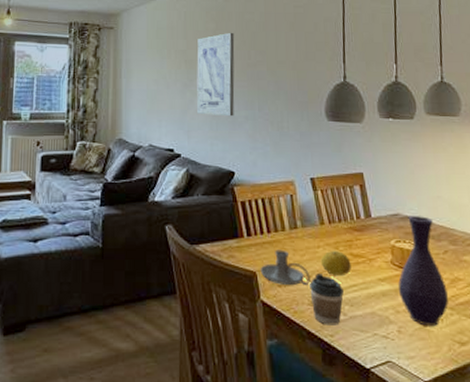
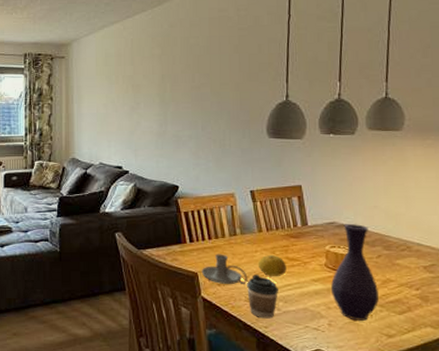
wall art: present [197,32,235,117] -> none [143,57,180,136]

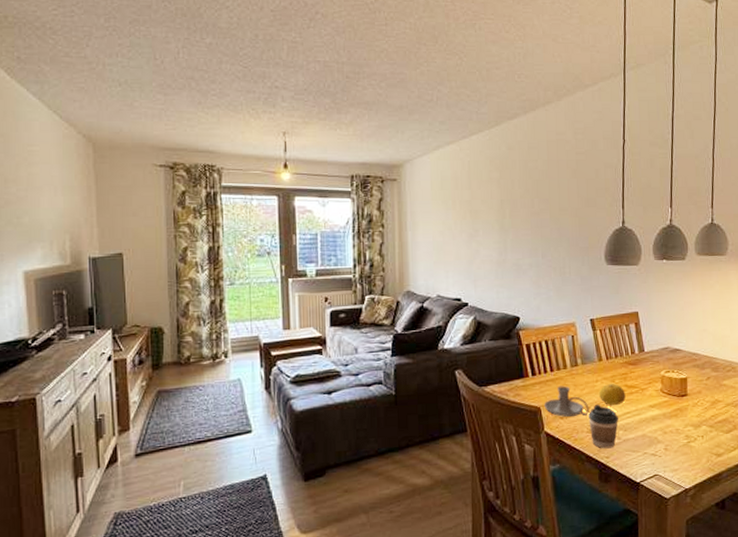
vase: present [330,223,379,321] -> none [666,347,709,443]

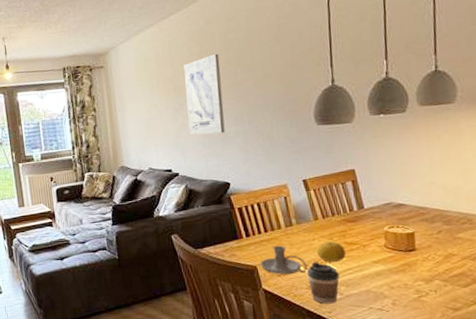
wall art: none [481,181,519,265] -> present [184,53,225,135]

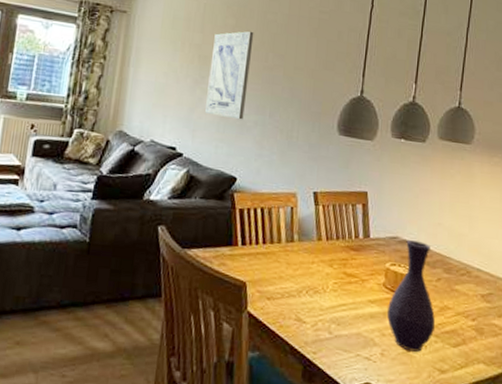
candle holder: present [260,245,308,275] -> none [250,261,301,300]
coffee cup: present [307,262,339,304] -> none [298,289,332,343]
fruit: present [316,240,346,262] -> none [313,267,343,294]
vase: none [392,202,442,297] -> present [386,239,435,352]

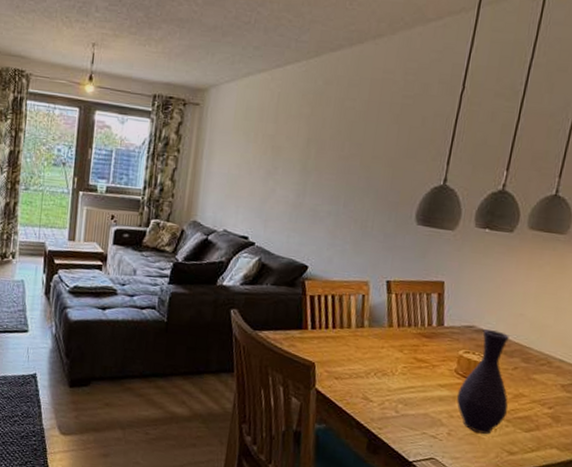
wall art: present [205,31,254,120] -> none [278,119,330,210]

